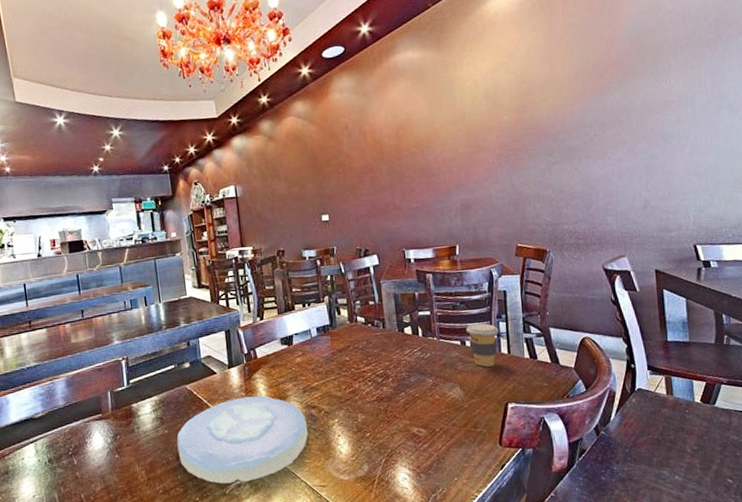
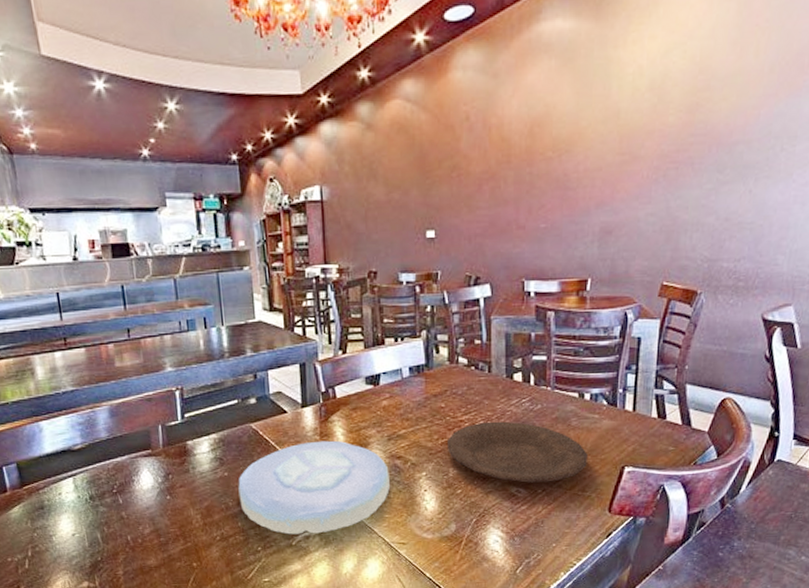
plate: none [354,369,476,423] -> present [448,421,588,483]
coffee cup: present [465,323,499,367] -> none [586,374,626,425]

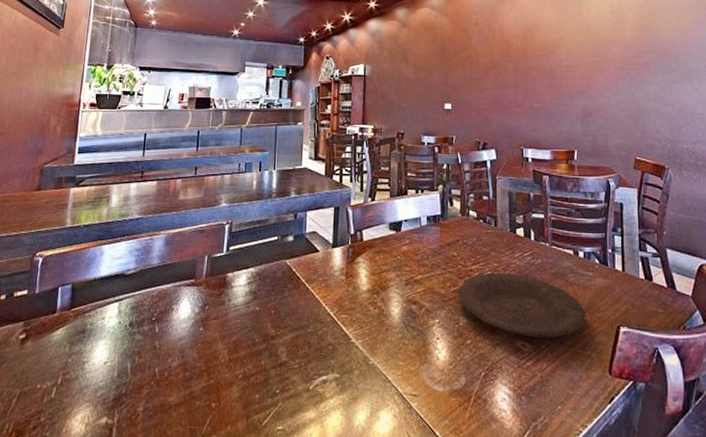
plate: present [238,440,391,535] -> none [266,281,406,379]

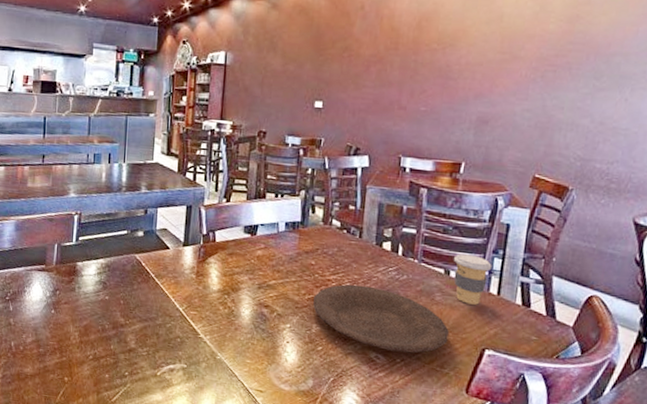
coffee cup: none [579,234,614,283] -> present [453,254,492,305]

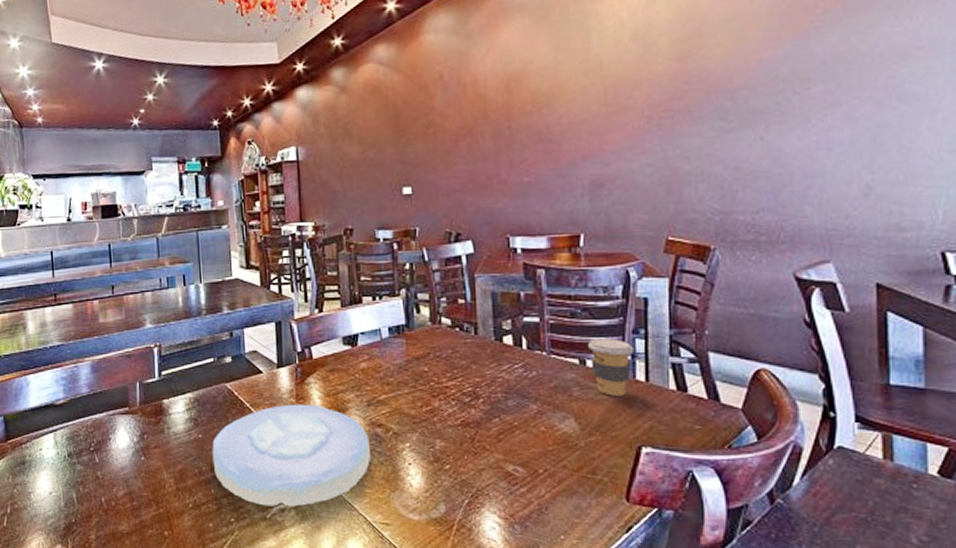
plate: none [115,279,256,368] -> present [212,404,372,507]
plate: present [313,284,449,354] -> none [433,388,596,461]

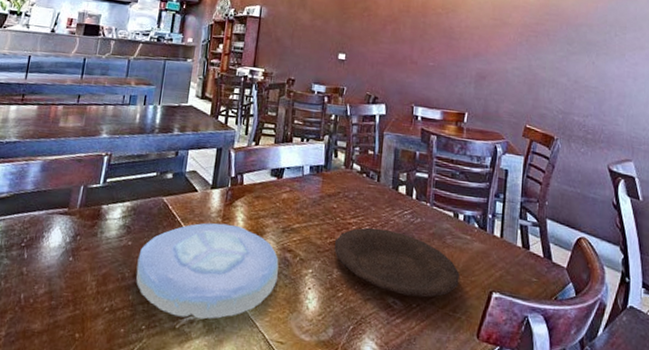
plate: none [433,388,596,461] -> present [334,227,460,298]
coffee cup: present [587,339,634,396] -> none [461,197,495,248]

